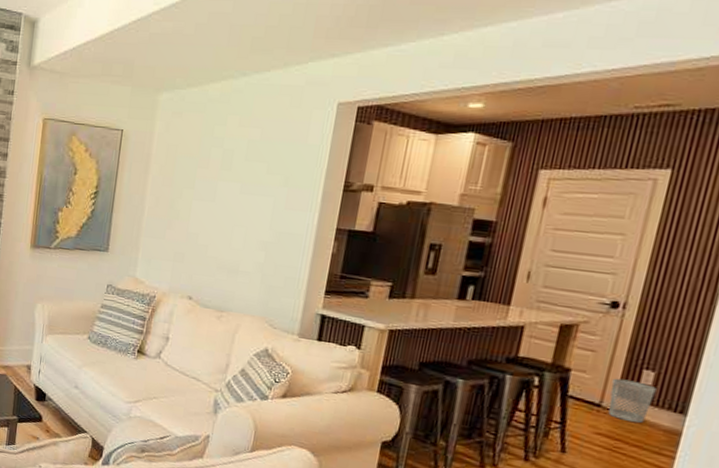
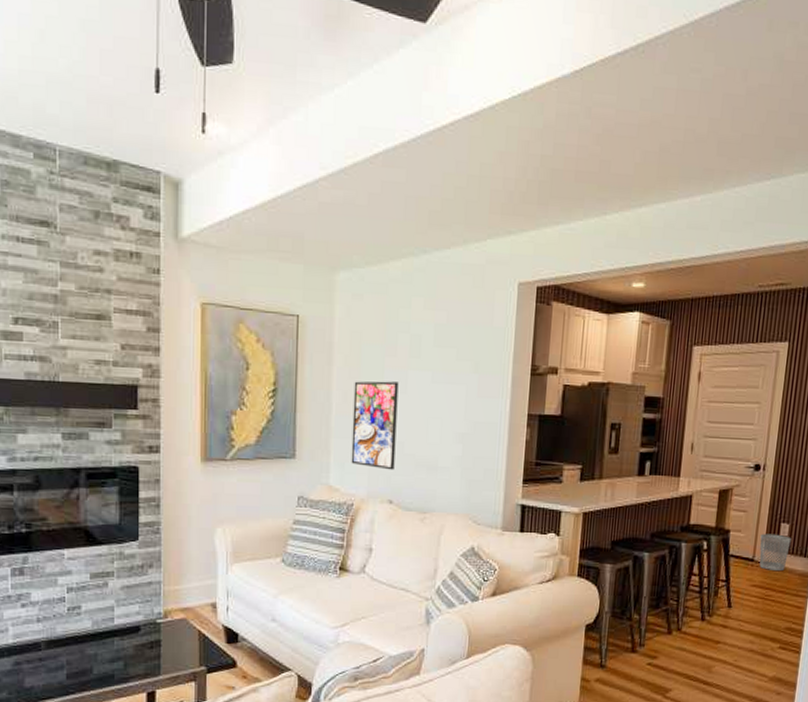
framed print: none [157,188,208,270] -> present [351,381,399,470]

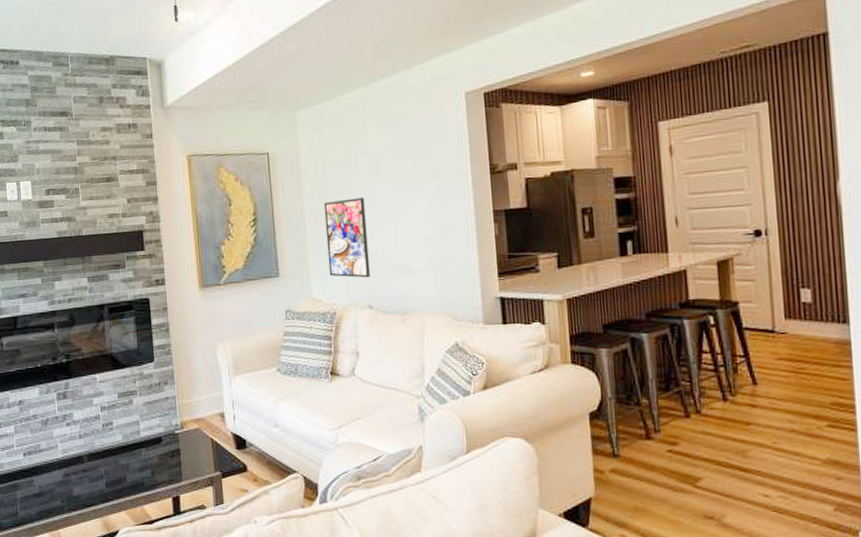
wastebasket: present [759,533,791,570] -> none [777,301,817,341]

